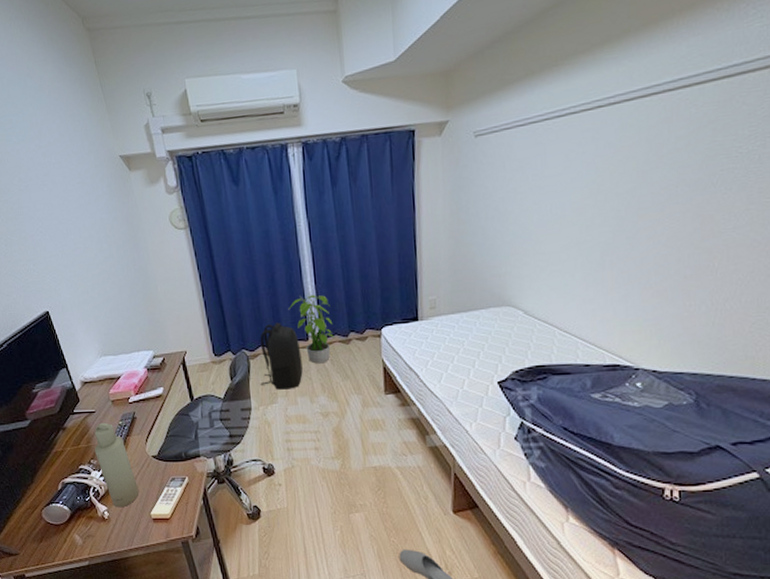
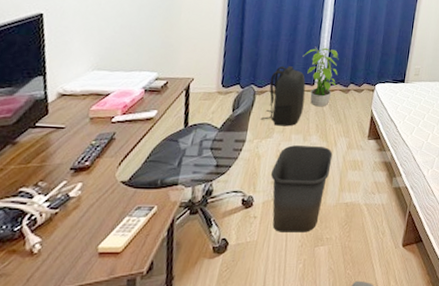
bottle: present [94,422,139,508] -> none [47,140,93,240]
waste bin: none [284,407,348,499] -> present [270,145,333,232]

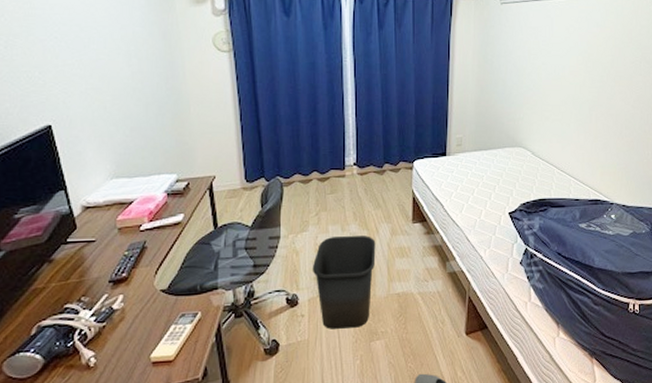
backpack: present [260,65,306,126] -> none [292,150,337,218]
potted plant: present [302,45,339,107] -> none [327,124,370,193]

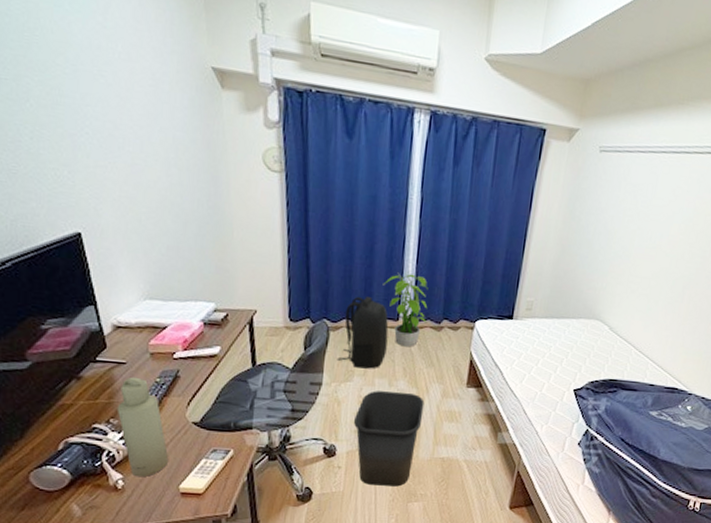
bottle: none [87,253,140,352] -> present [116,376,169,477]
backpack: none [292,150,337,218] -> present [337,295,389,369]
potted plant: none [327,124,370,193] -> present [383,271,428,347]

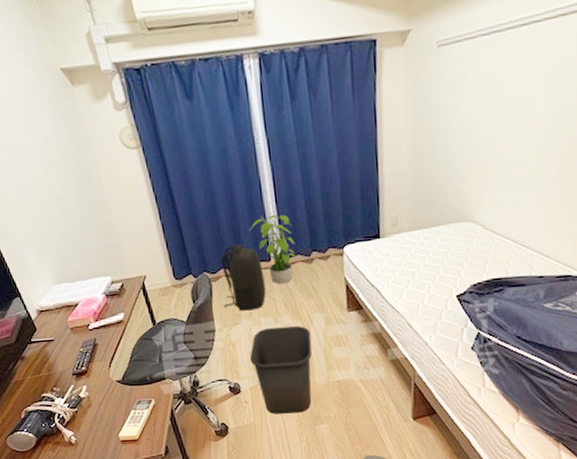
bottle: present [116,376,169,477] -> none [55,350,106,432]

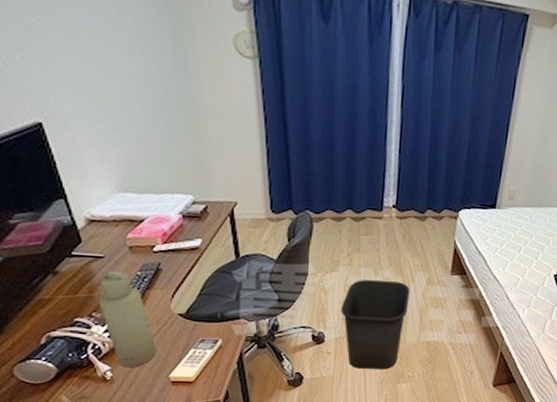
bottle: none [55,350,106,432] -> present [98,270,157,368]
backpack: present [221,243,266,311] -> none [321,186,373,259]
potted plant: present [249,212,297,284] -> none [365,161,412,237]

